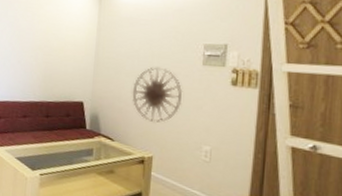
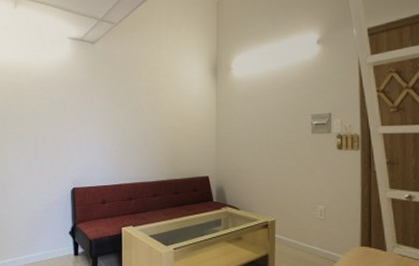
wall art: present [132,66,183,123] -> none [252,138,297,189]

